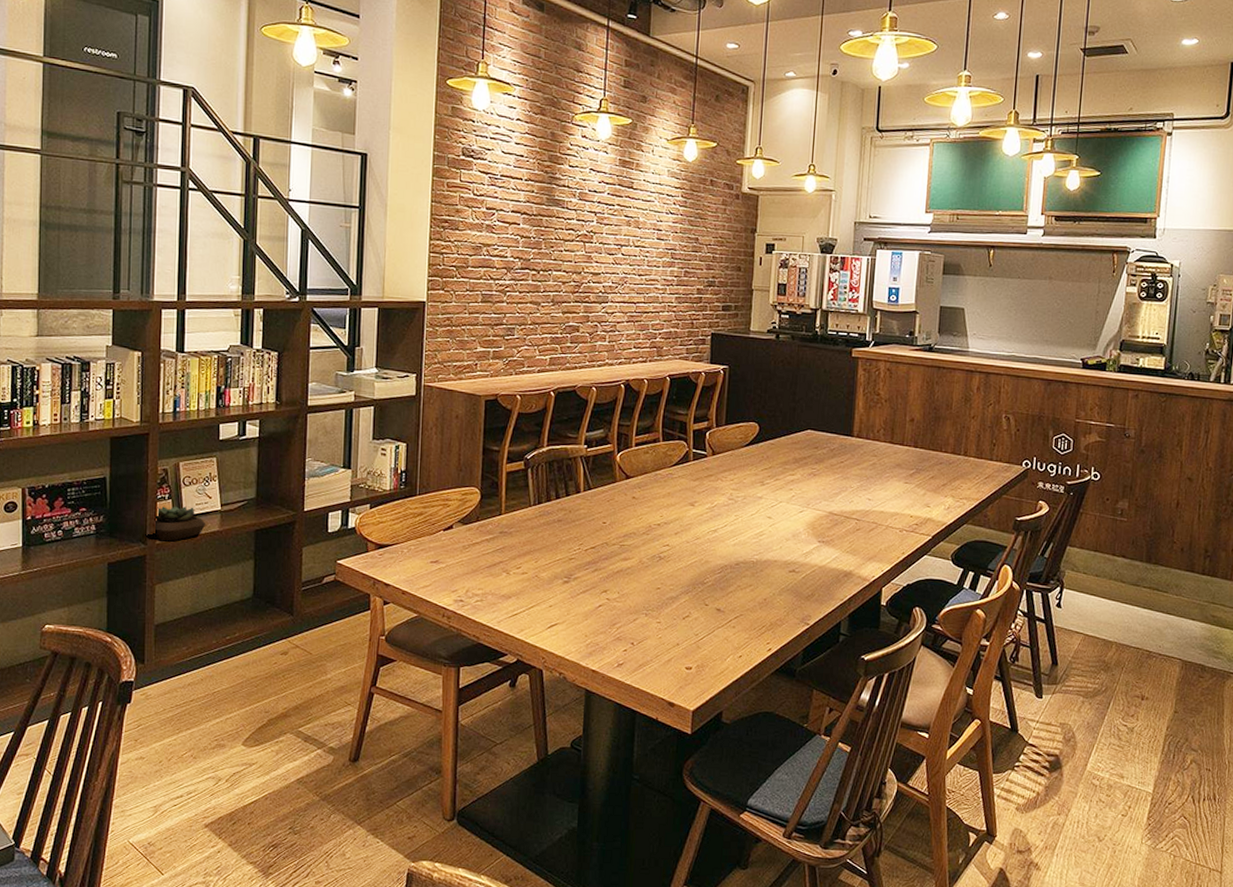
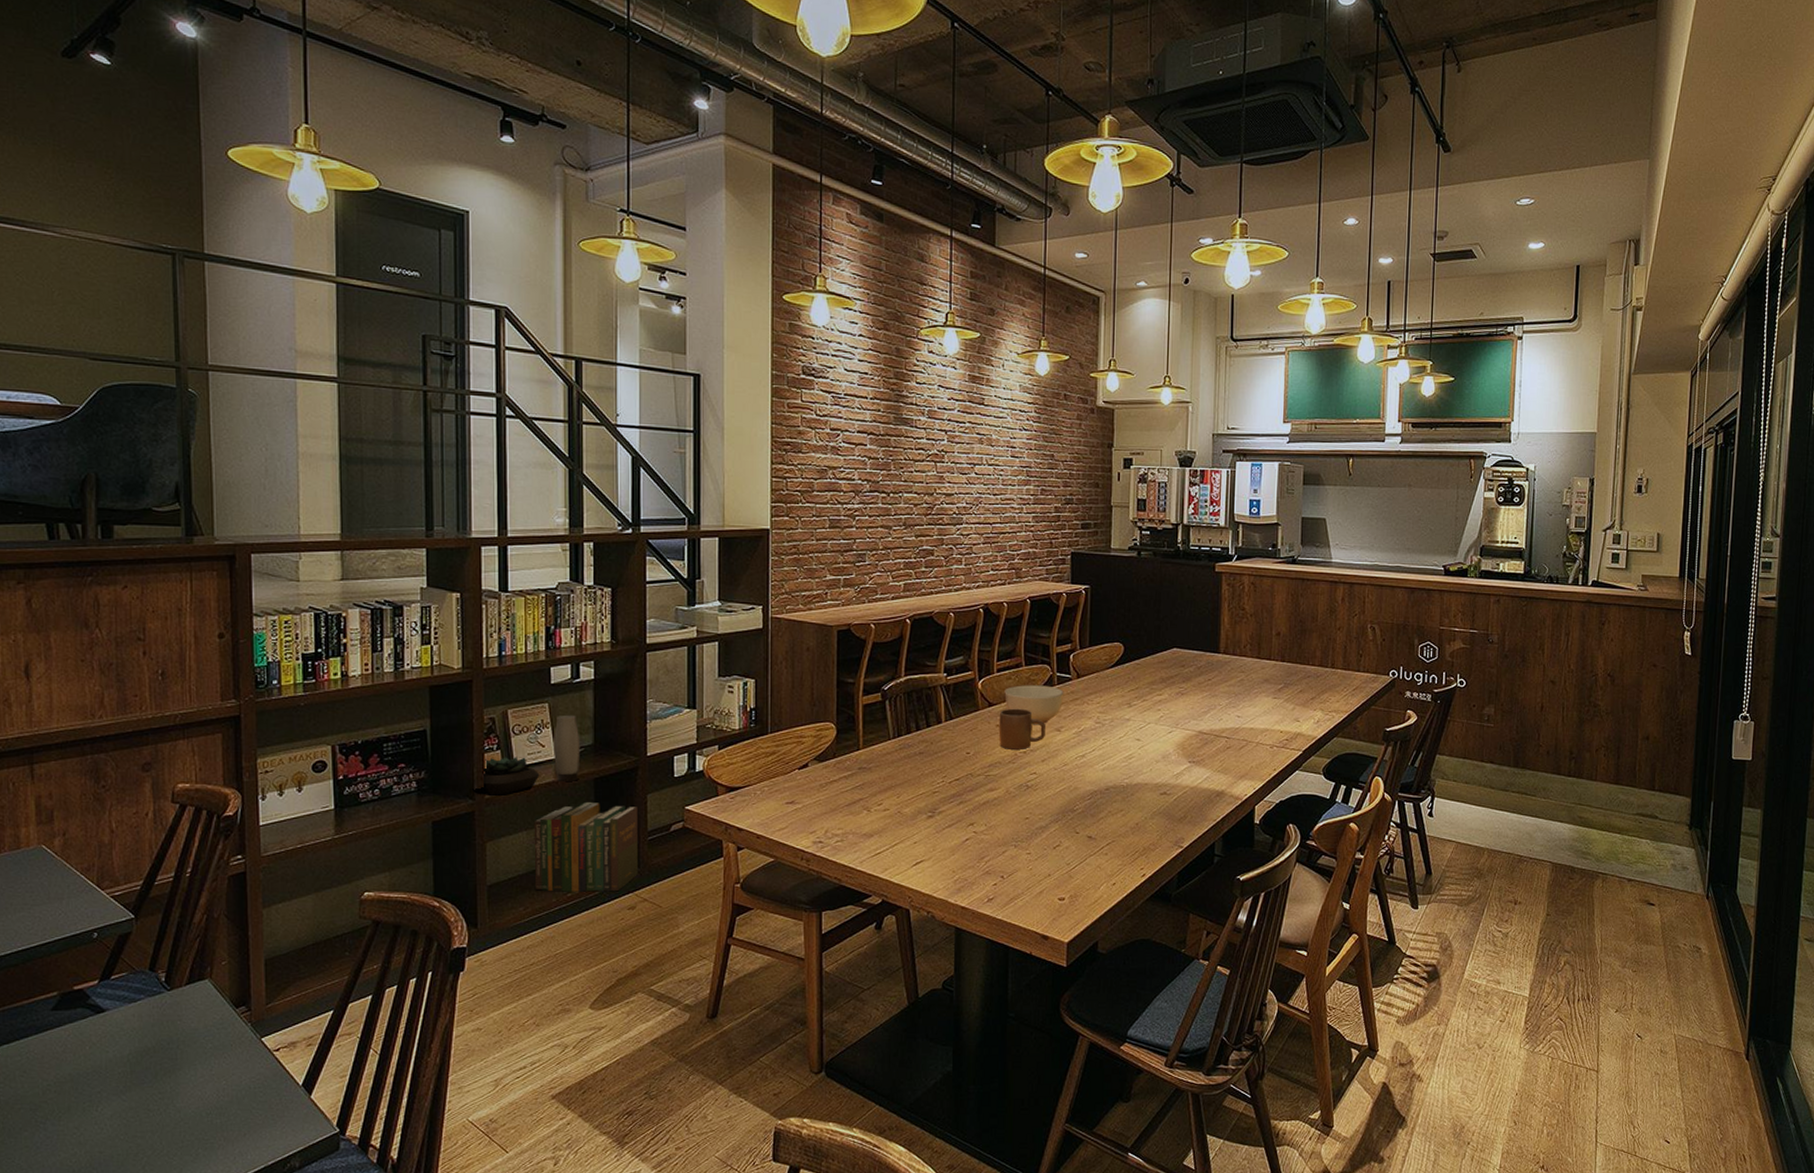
books: none [198,551,294,637] -> present [534,801,638,892]
vase: none [219,469,244,533] -> present [554,714,581,783]
mug: none [634,481,680,522] -> present [998,708,1045,749]
bowl: none [641,459,699,499] -> present [1004,685,1064,725]

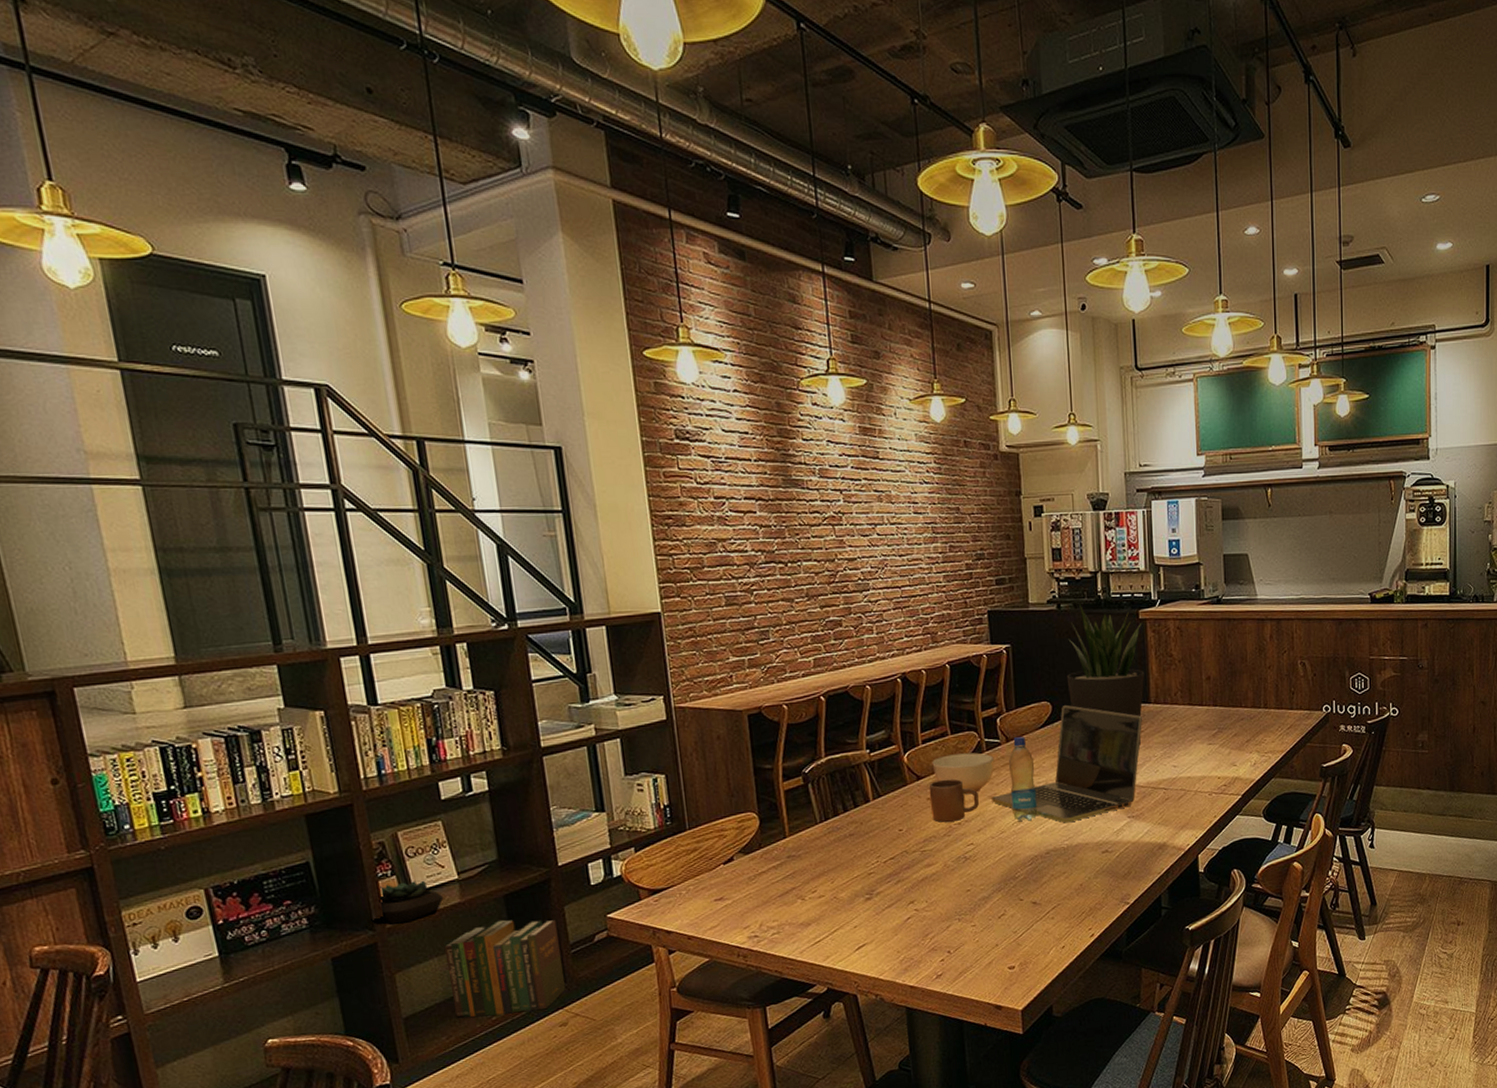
vase: present [554,714,581,783] -> none [452,830,486,903]
laptop: none [1058,647,1210,762] -> present [992,704,1142,823]
bottle: none [1076,674,1102,757] -> present [1008,737,1038,822]
planter: none [1140,553,1218,693] -> present [1066,604,1145,745]

